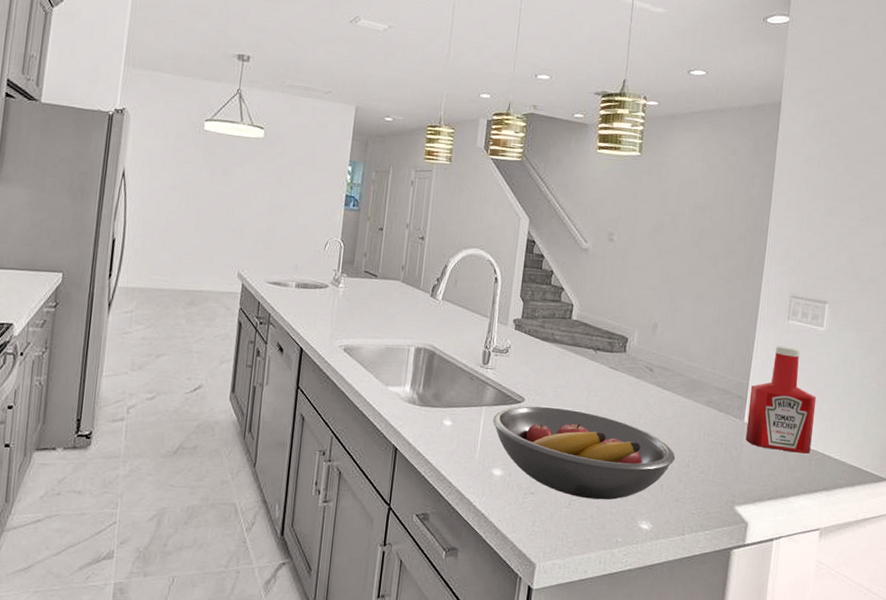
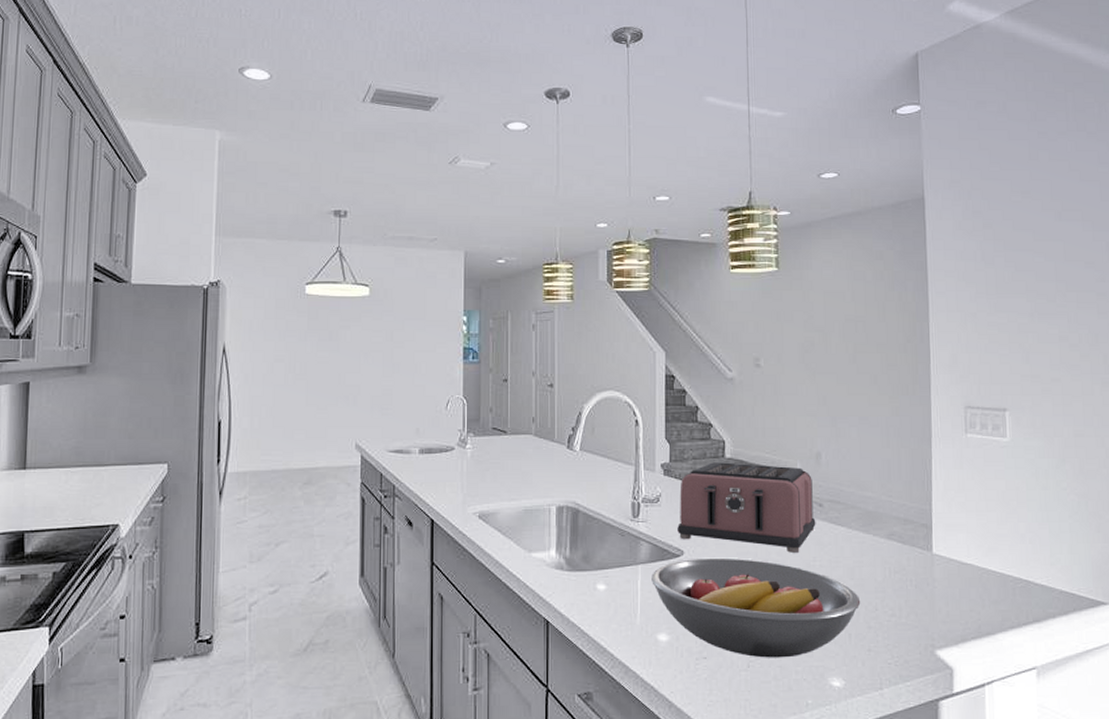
toaster: none [521,322,647,410] -> present [677,462,816,553]
ketchup bottle: present [745,345,817,454] -> none [934,463,1013,582]

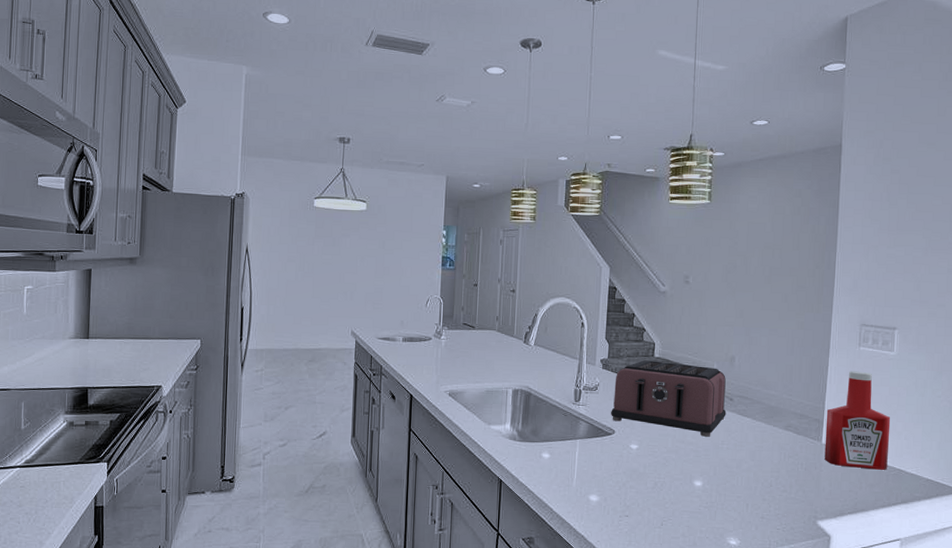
fruit bowl: present [651,557,861,658] -> none [587,437,759,520]
ketchup bottle: none [934,463,1013,582] -> present [824,371,891,470]

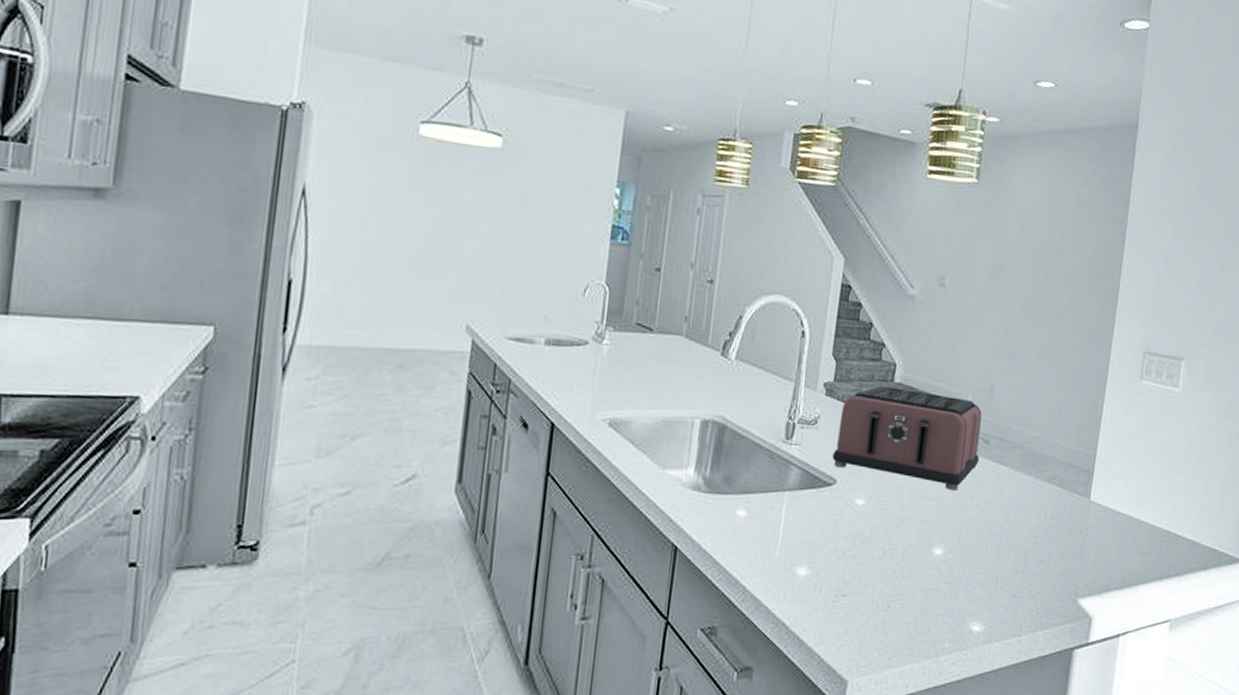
ketchup bottle: present [824,371,891,470] -> none [1091,409,1170,535]

